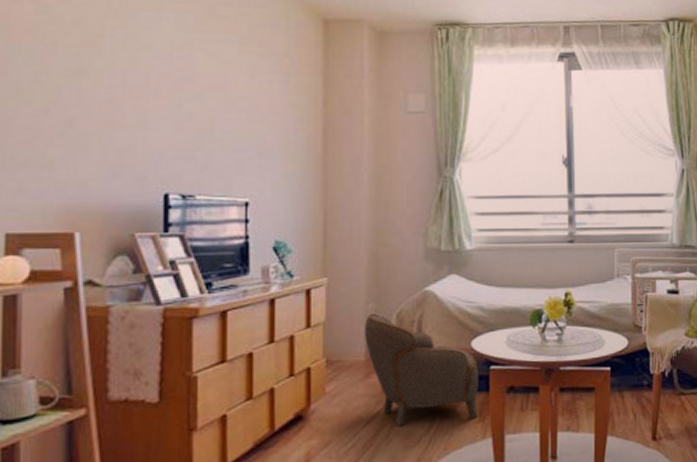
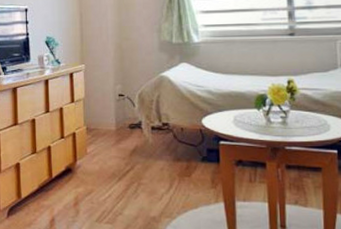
armchair: present [365,314,478,427] -> none [114,94,211,185]

